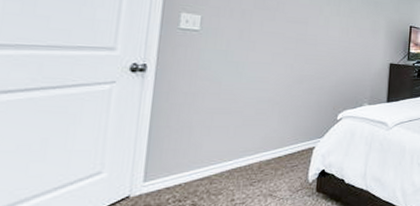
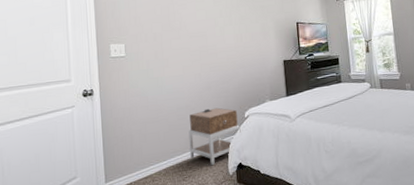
nightstand: none [264,105,330,171] -> present [188,107,241,166]

